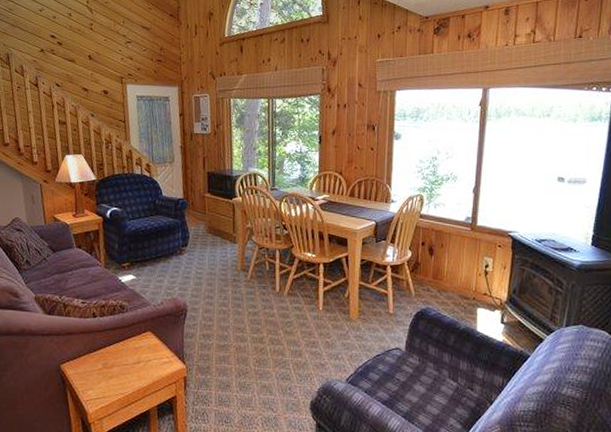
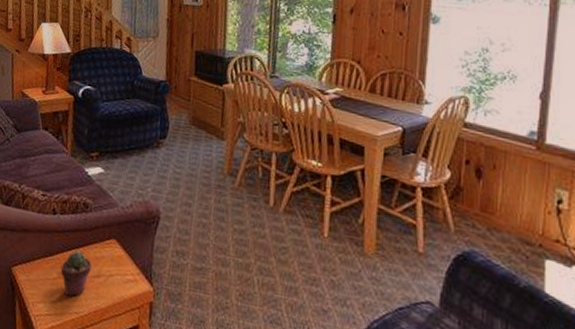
potted succulent: none [104,344,132,381] -> present [60,250,92,297]

